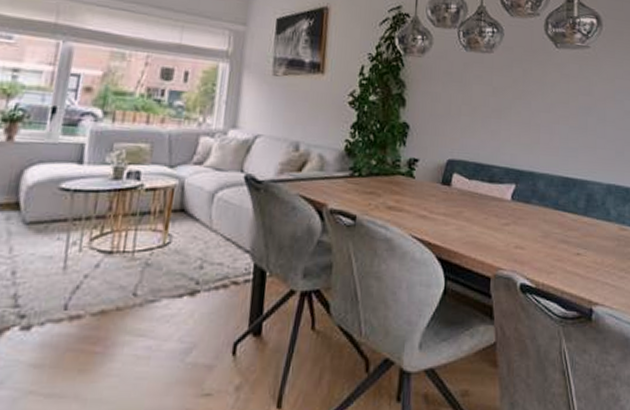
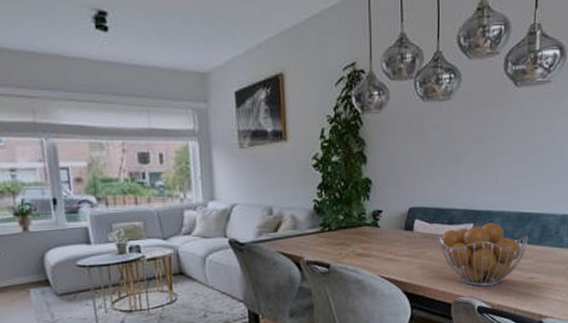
fruit basket: none [478,185,574,259] -> present [439,223,529,286]

